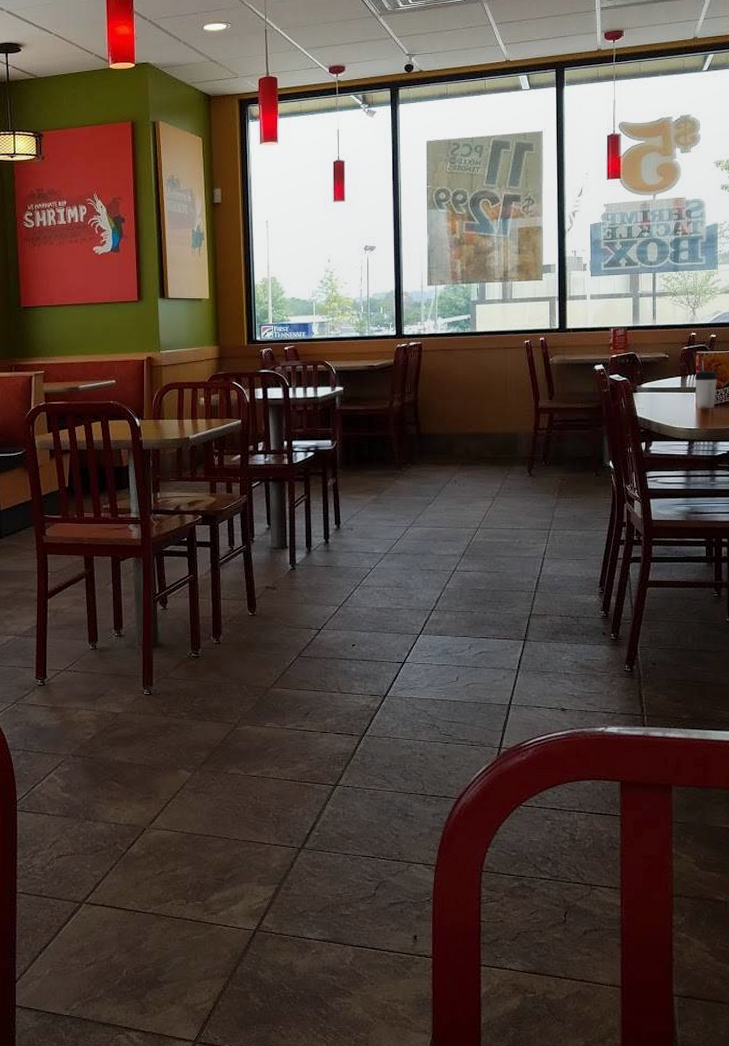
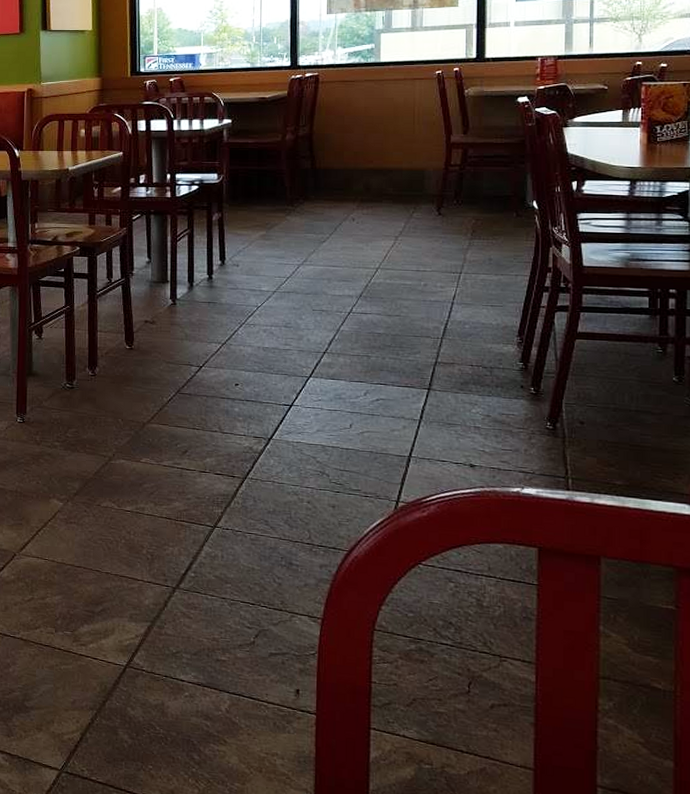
beverage cup: present [695,361,718,409] -> none [640,92,668,146]

